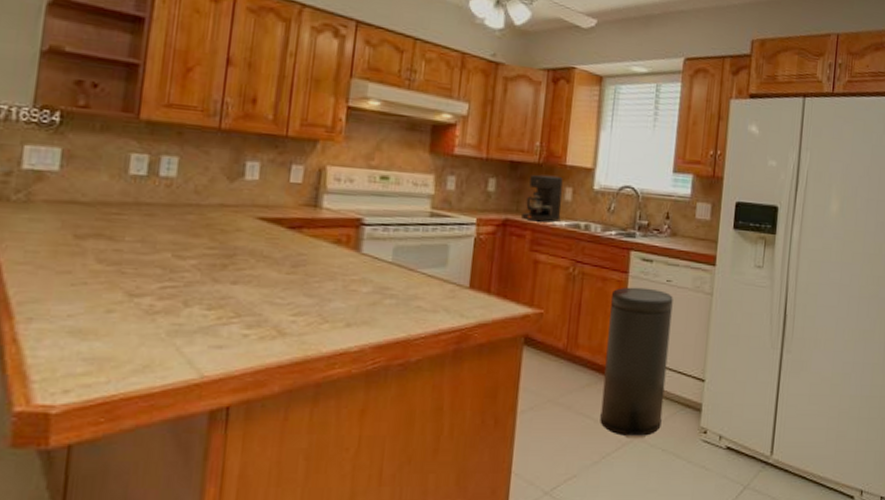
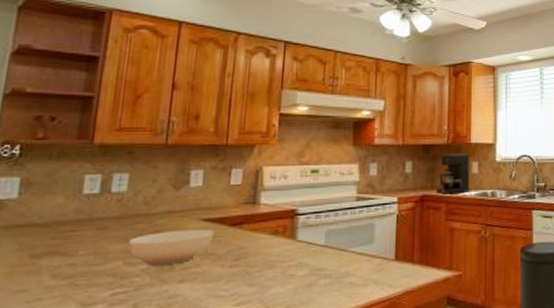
bowl: none [177,226,271,263] -> present [128,229,214,266]

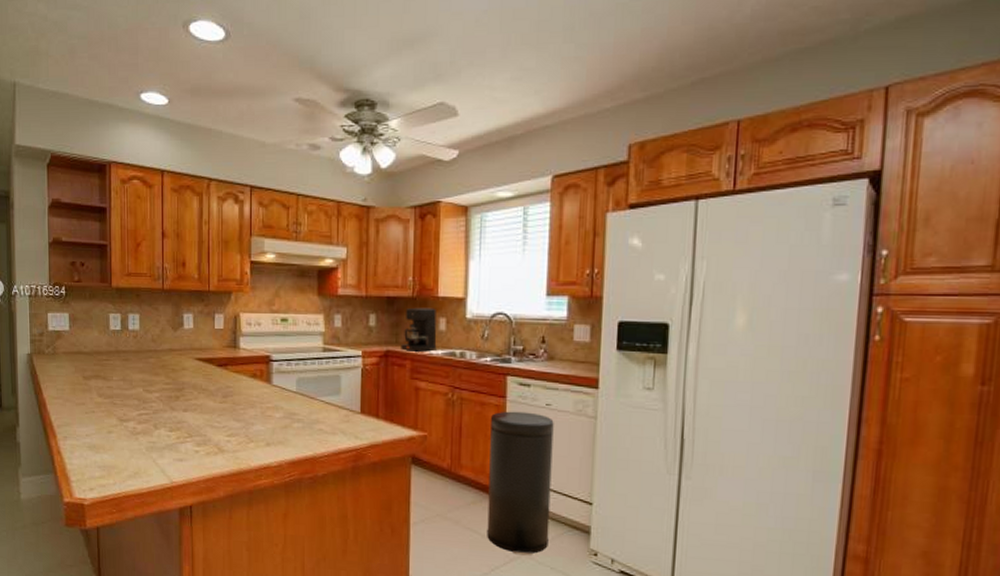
bowl: present [128,229,214,266] -> none [145,366,206,395]

